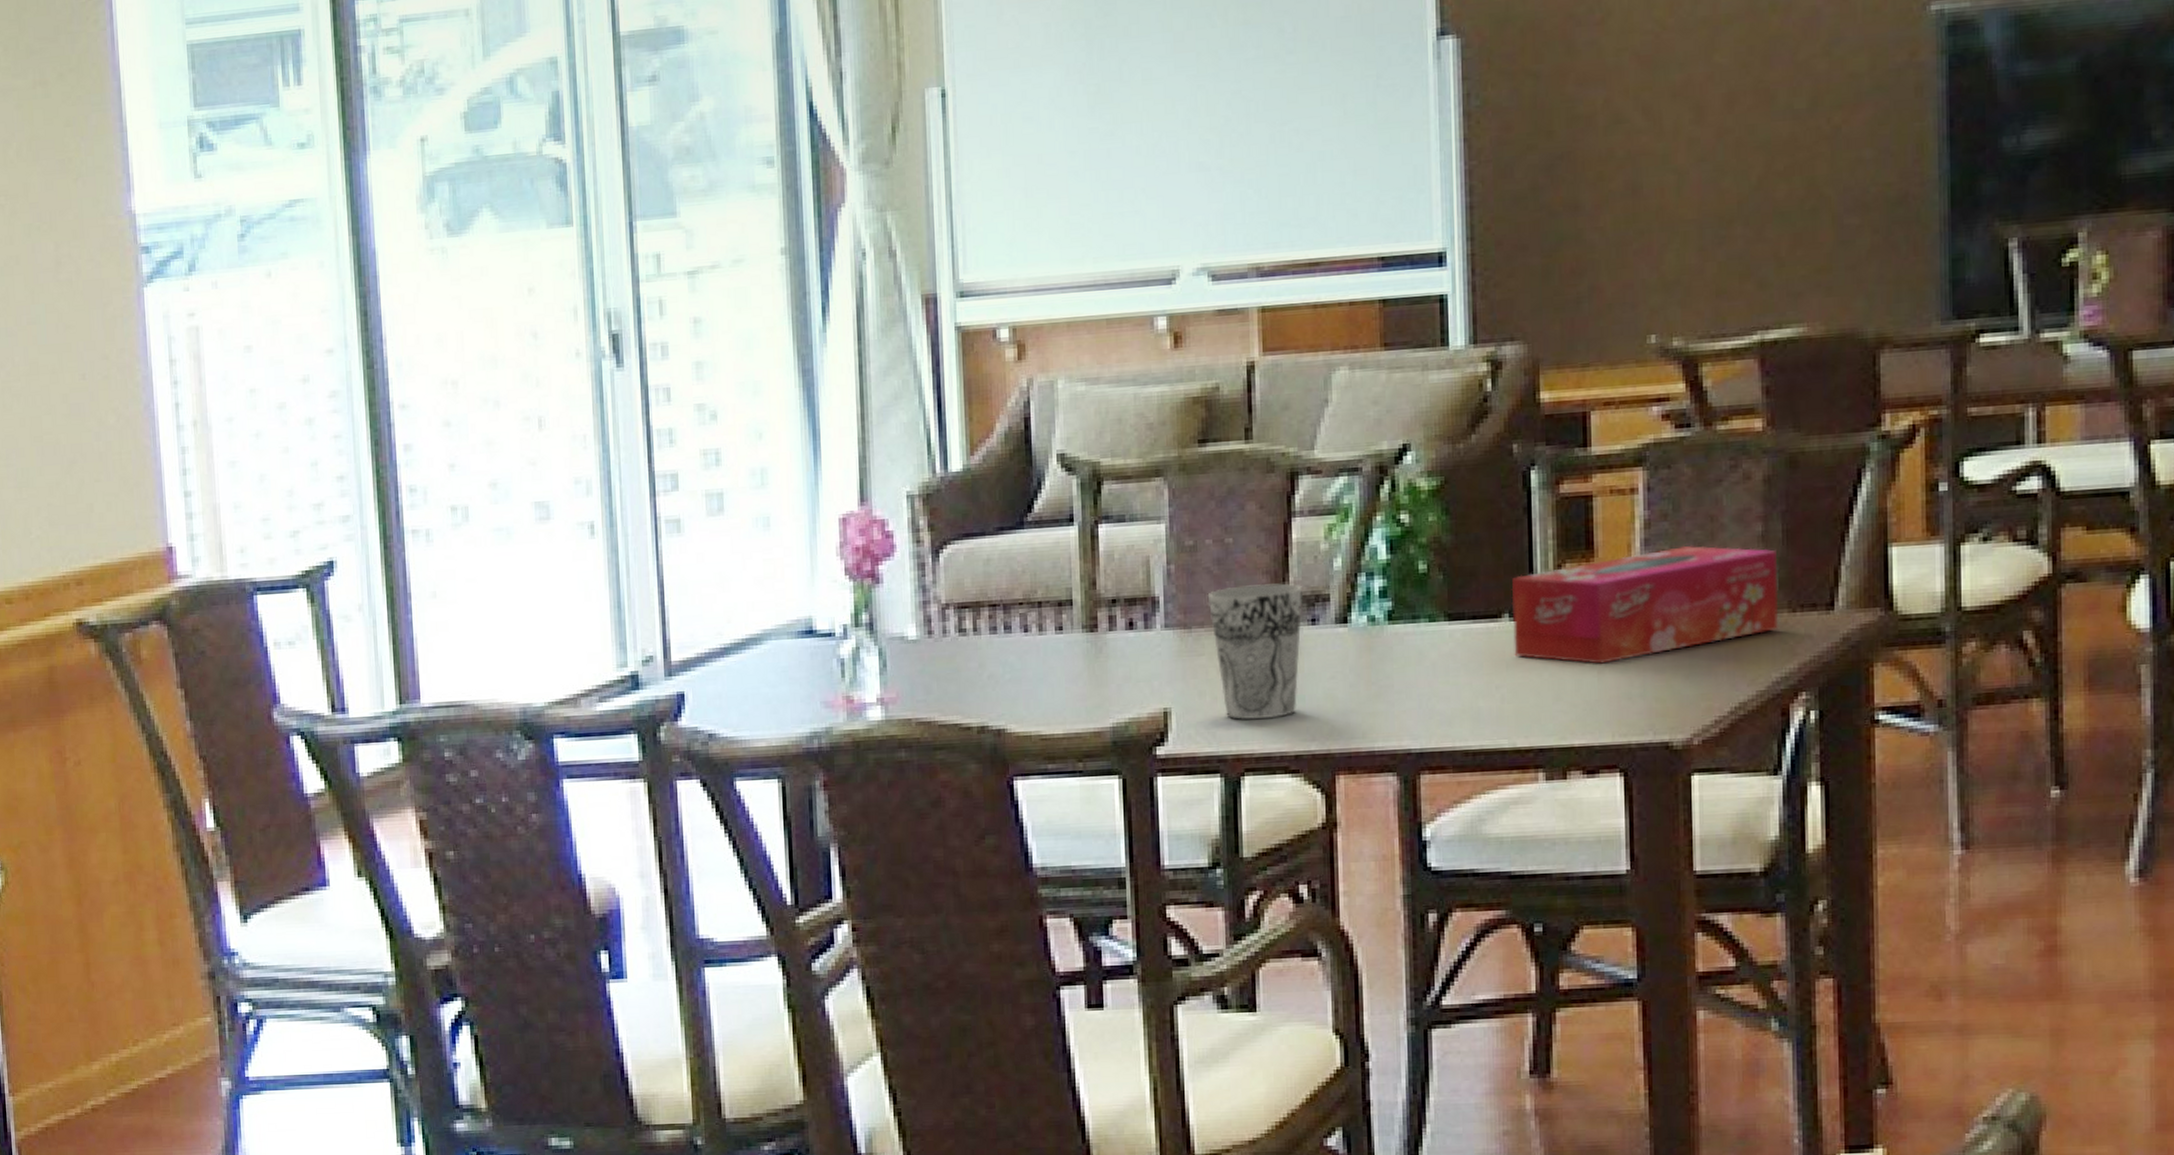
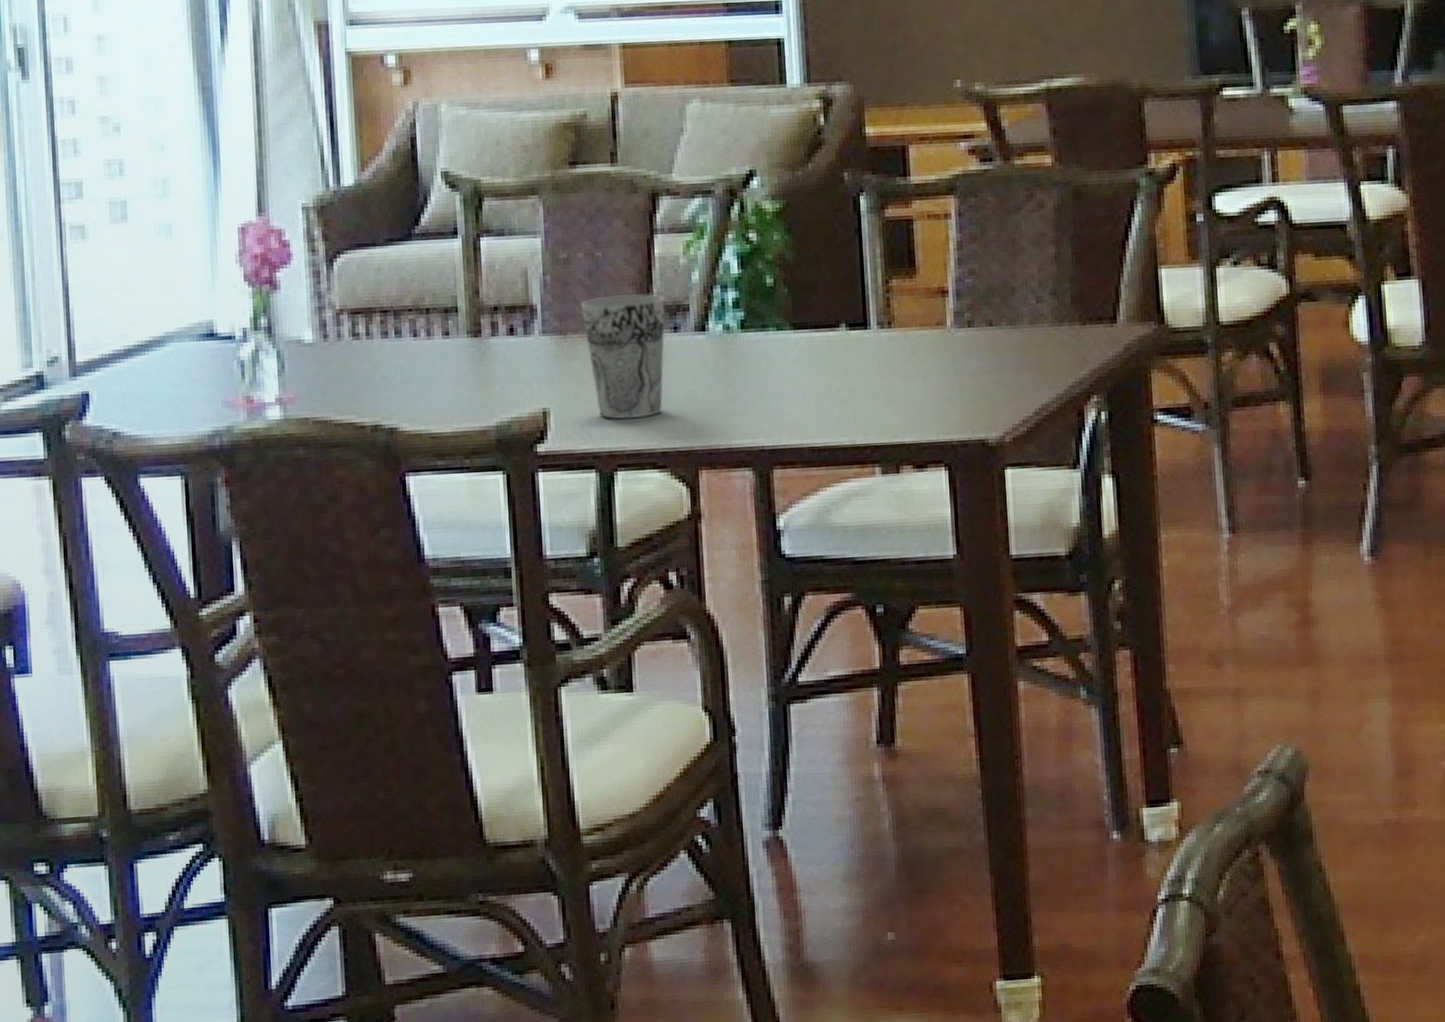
tissue box: present [1511,545,1779,664] -> none [846,265,1073,369]

